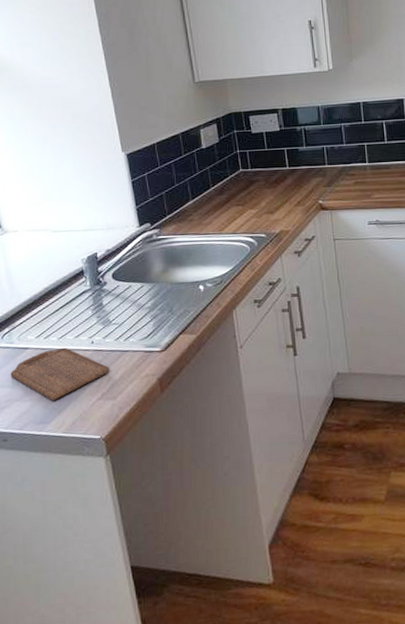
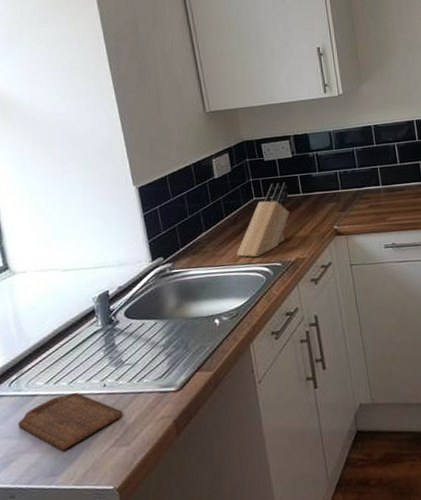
knife block: none [222,155,275,228] -> present [236,182,290,258]

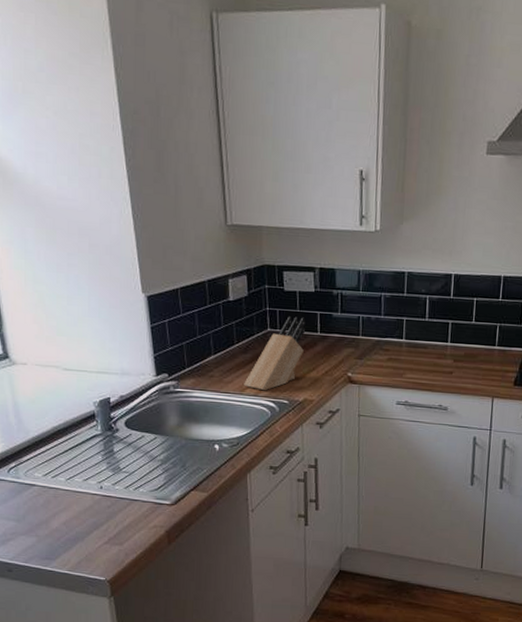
cutting board: present [18,392,123,451] -> none [16,489,118,539]

